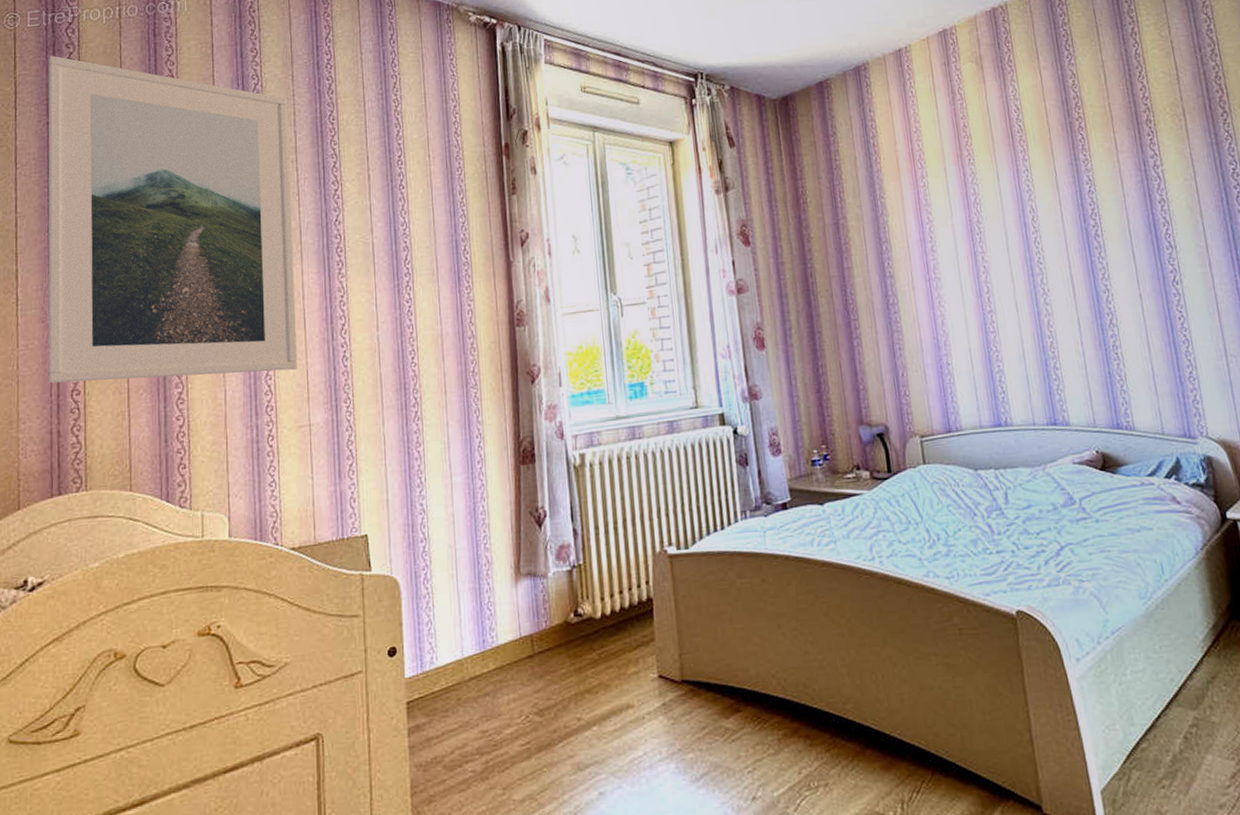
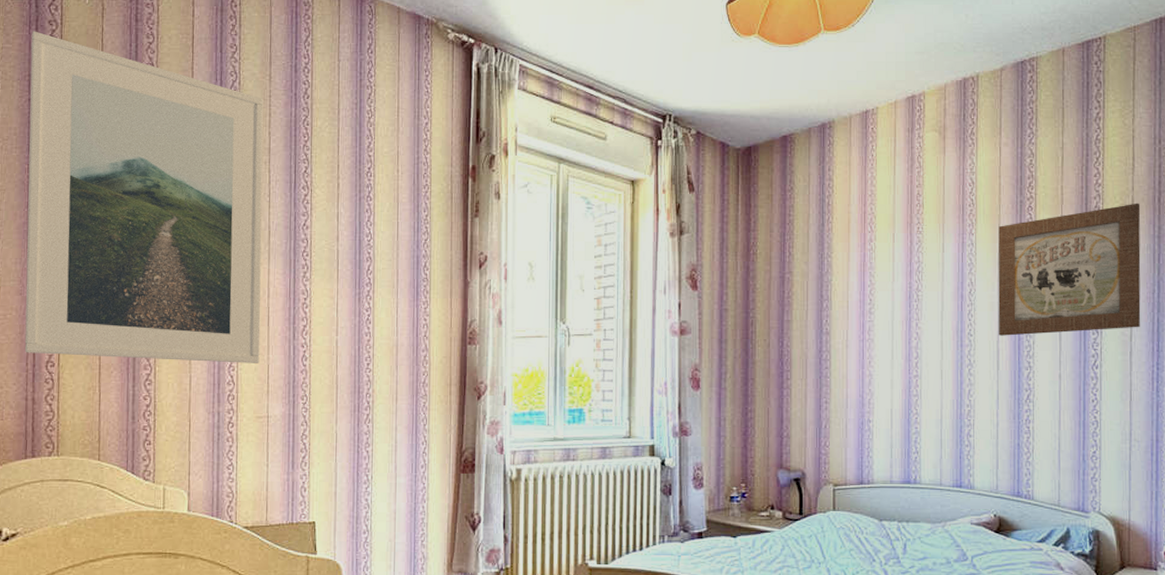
wall art: none [1051,112,1214,261] -> present [998,203,1141,336]

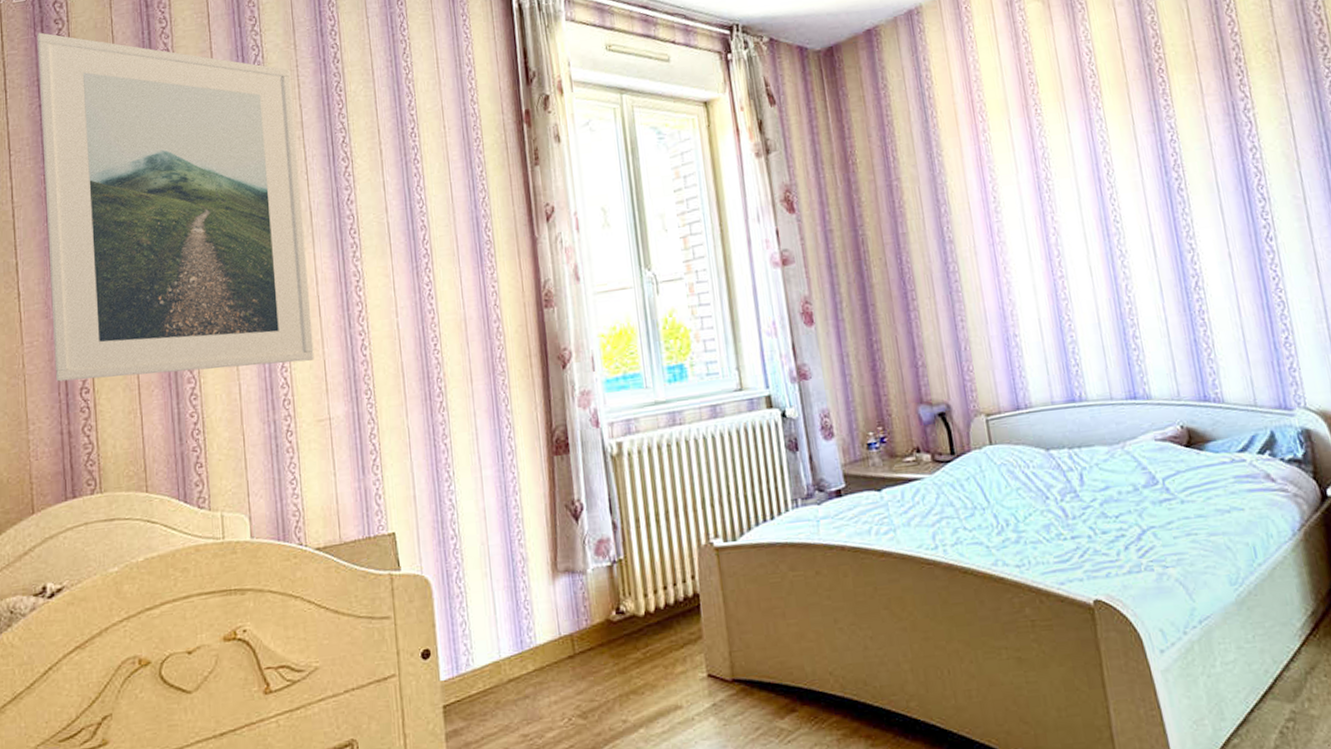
wall art: present [998,203,1141,336] -> none [1128,47,1313,218]

